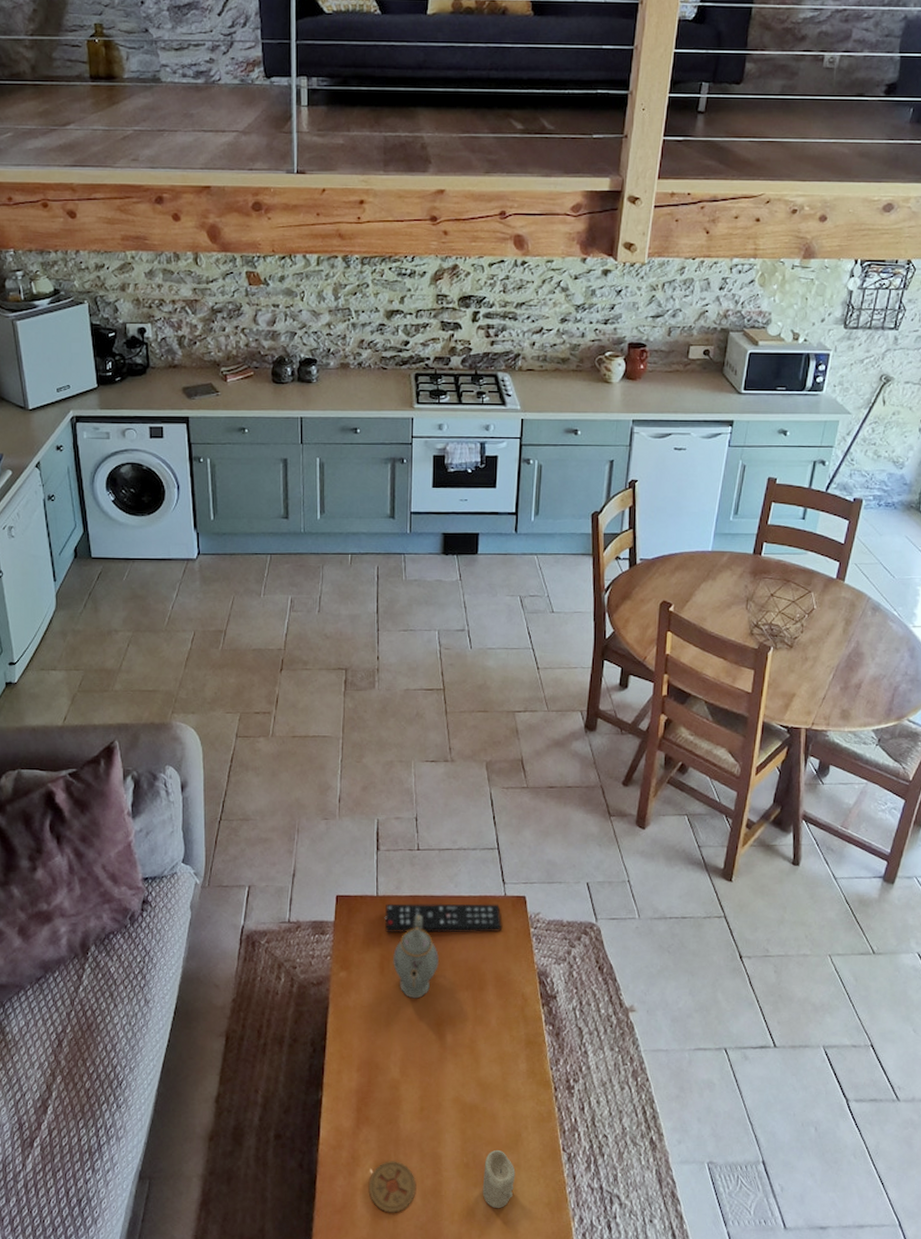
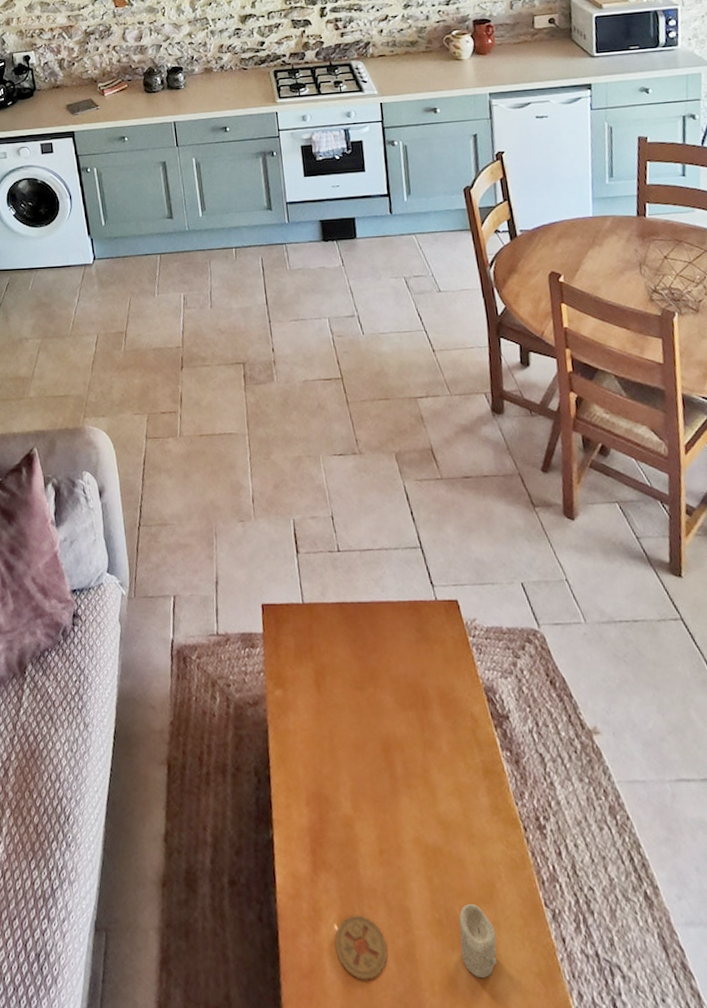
remote control: present [384,903,503,933] -> none [313,610,439,645]
teapot: present [393,914,439,999] -> none [327,623,377,720]

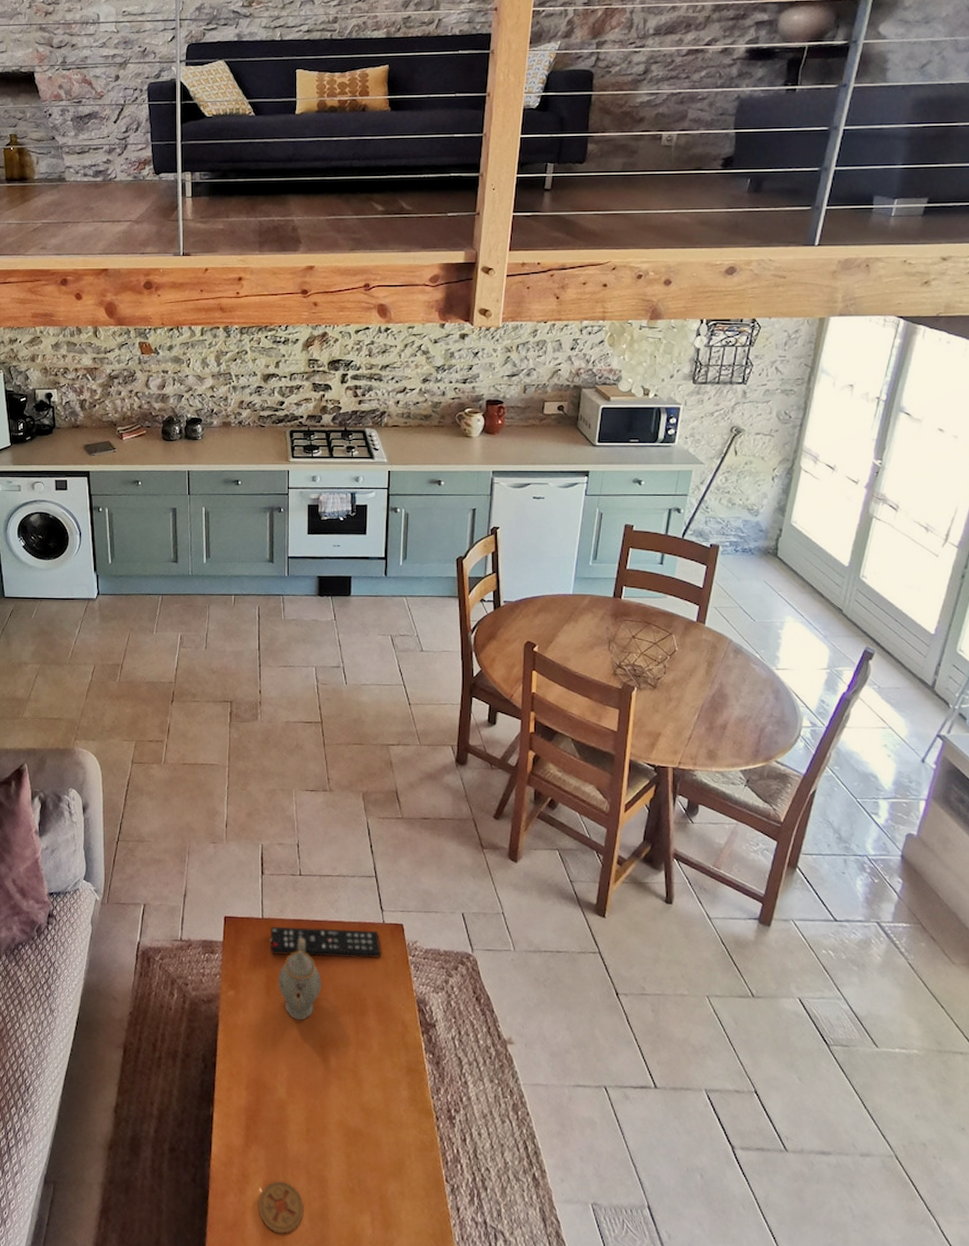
remote control: none [313,610,439,645] -> present [269,926,382,958]
teapot: none [327,623,377,720] -> present [278,938,321,1021]
candle: present [459,903,497,978] -> none [368,1176,400,1236]

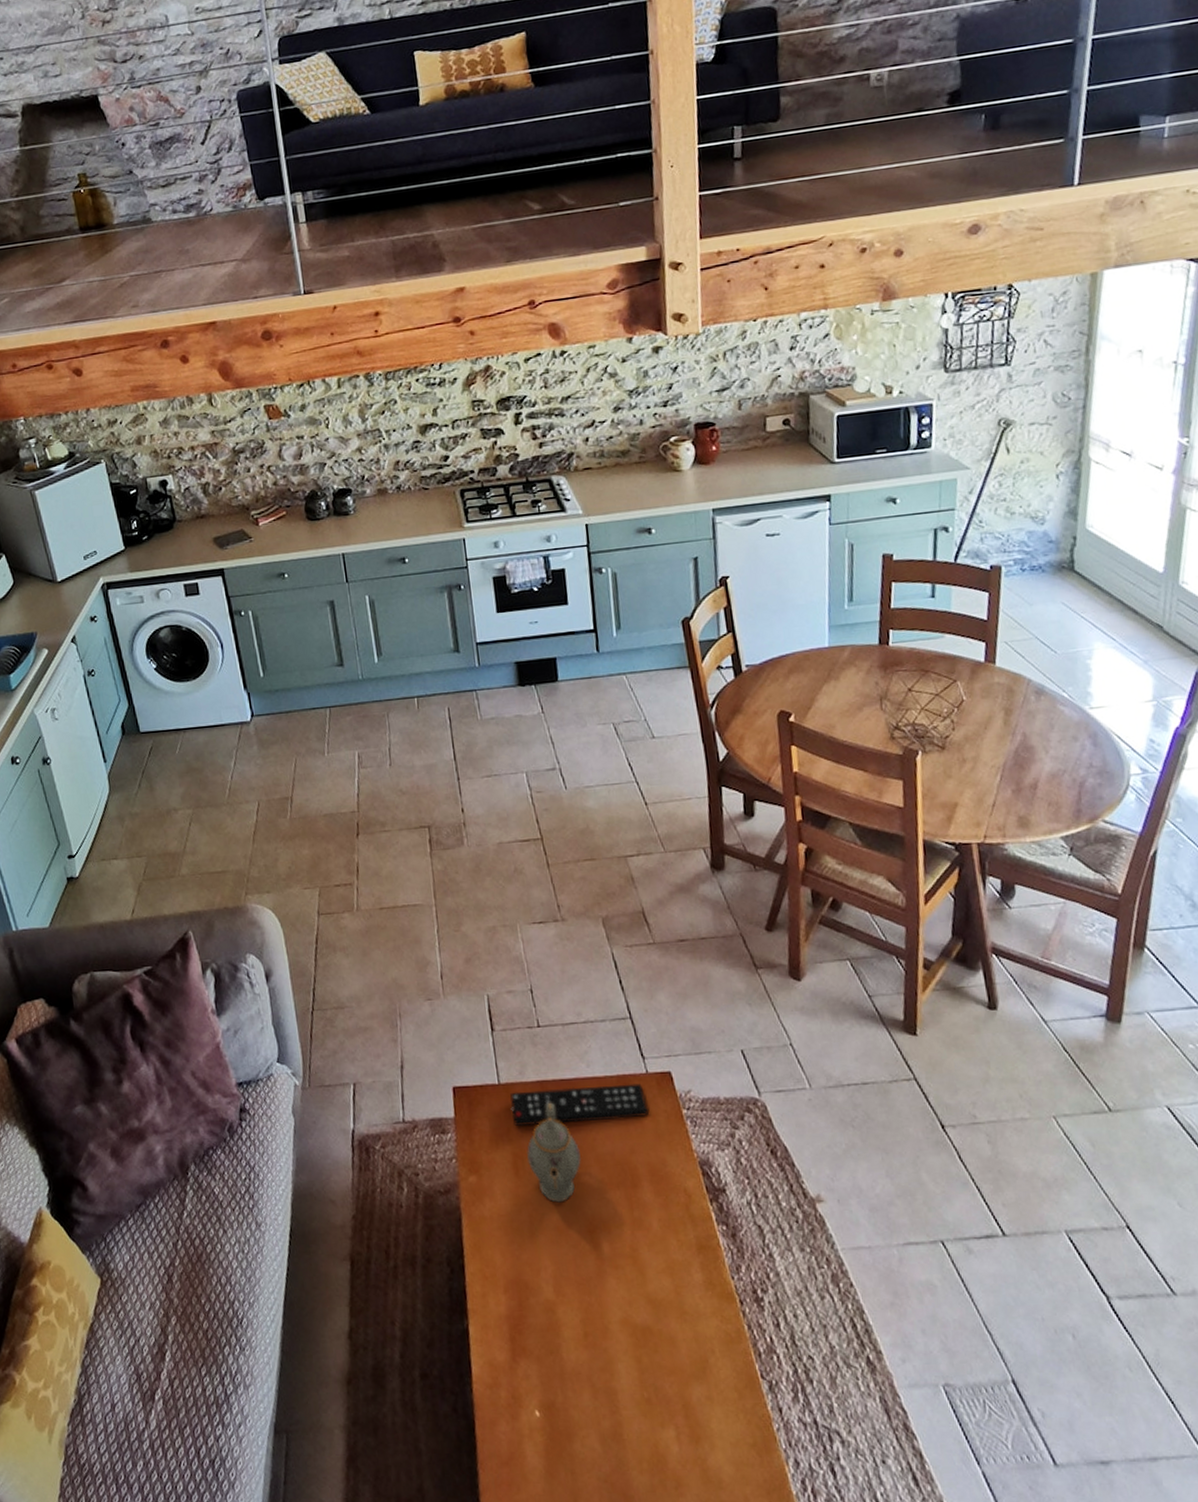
coaster: present [258,1181,304,1234] -> none [536,1399,593,1463]

